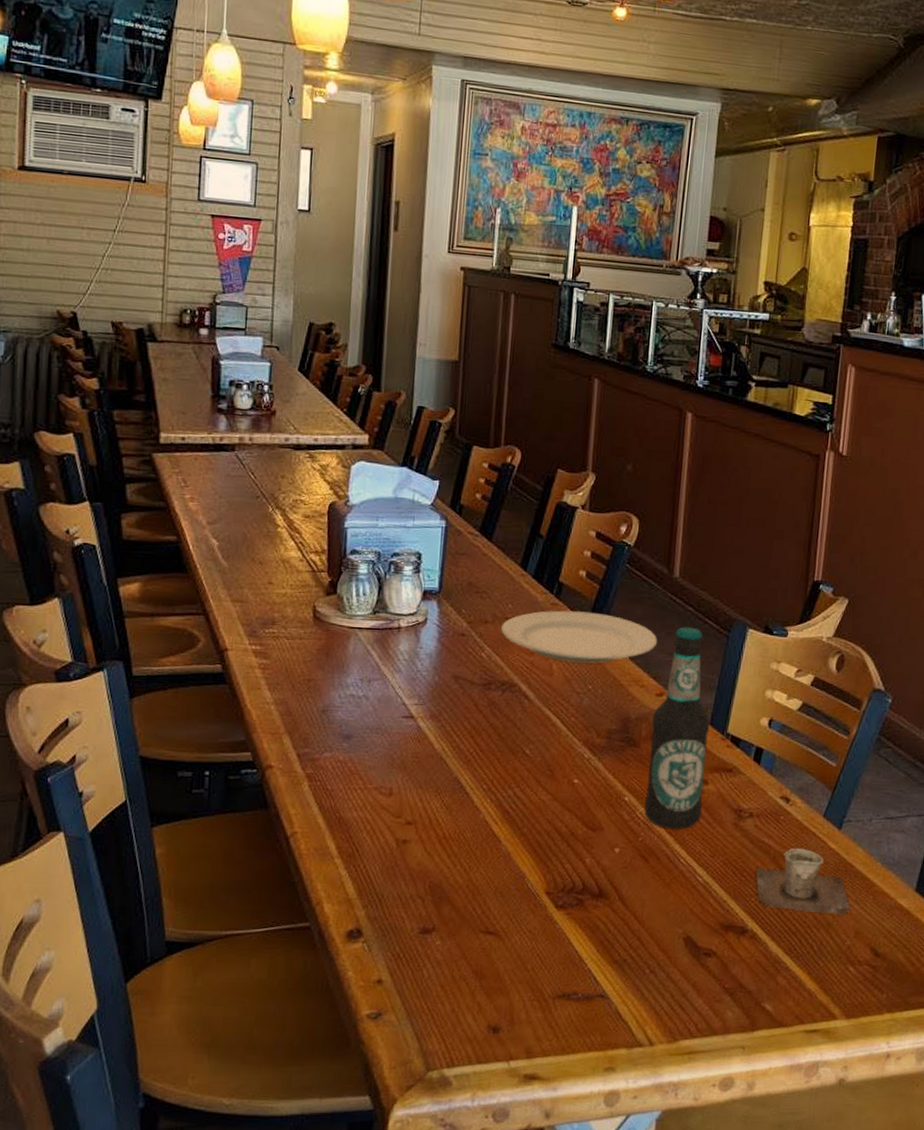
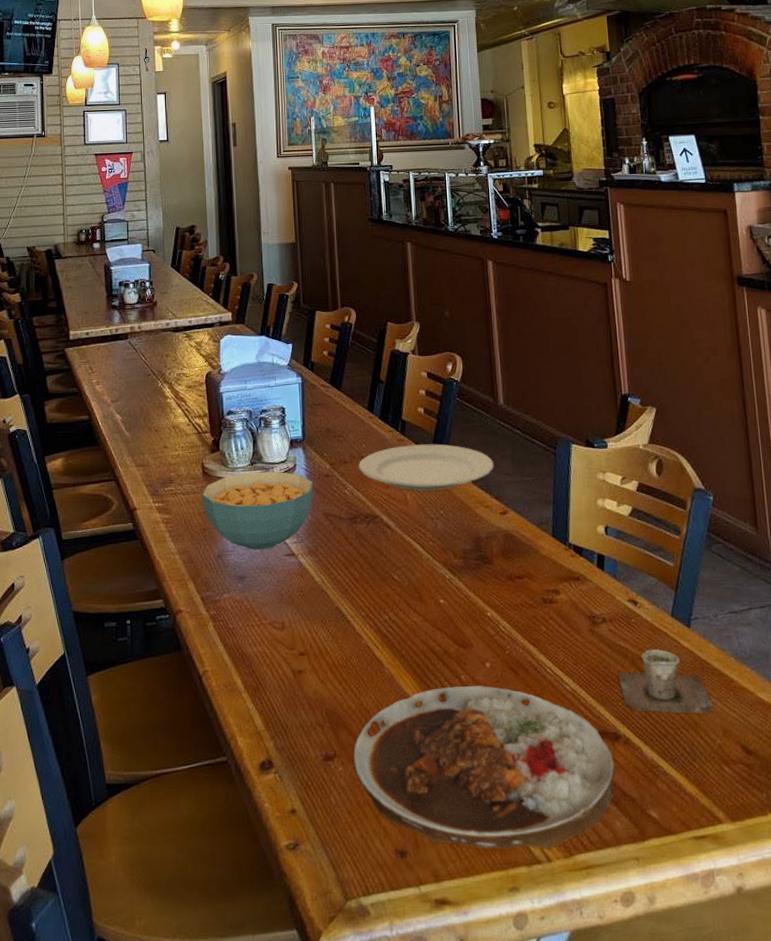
cereal bowl: none [309,622,446,710] -> present [201,471,314,551]
plate: none [453,869,737,1035] -> present [353,685,616,850]
bottle: present [644,626,710,829] -> none [500,448,559,640]

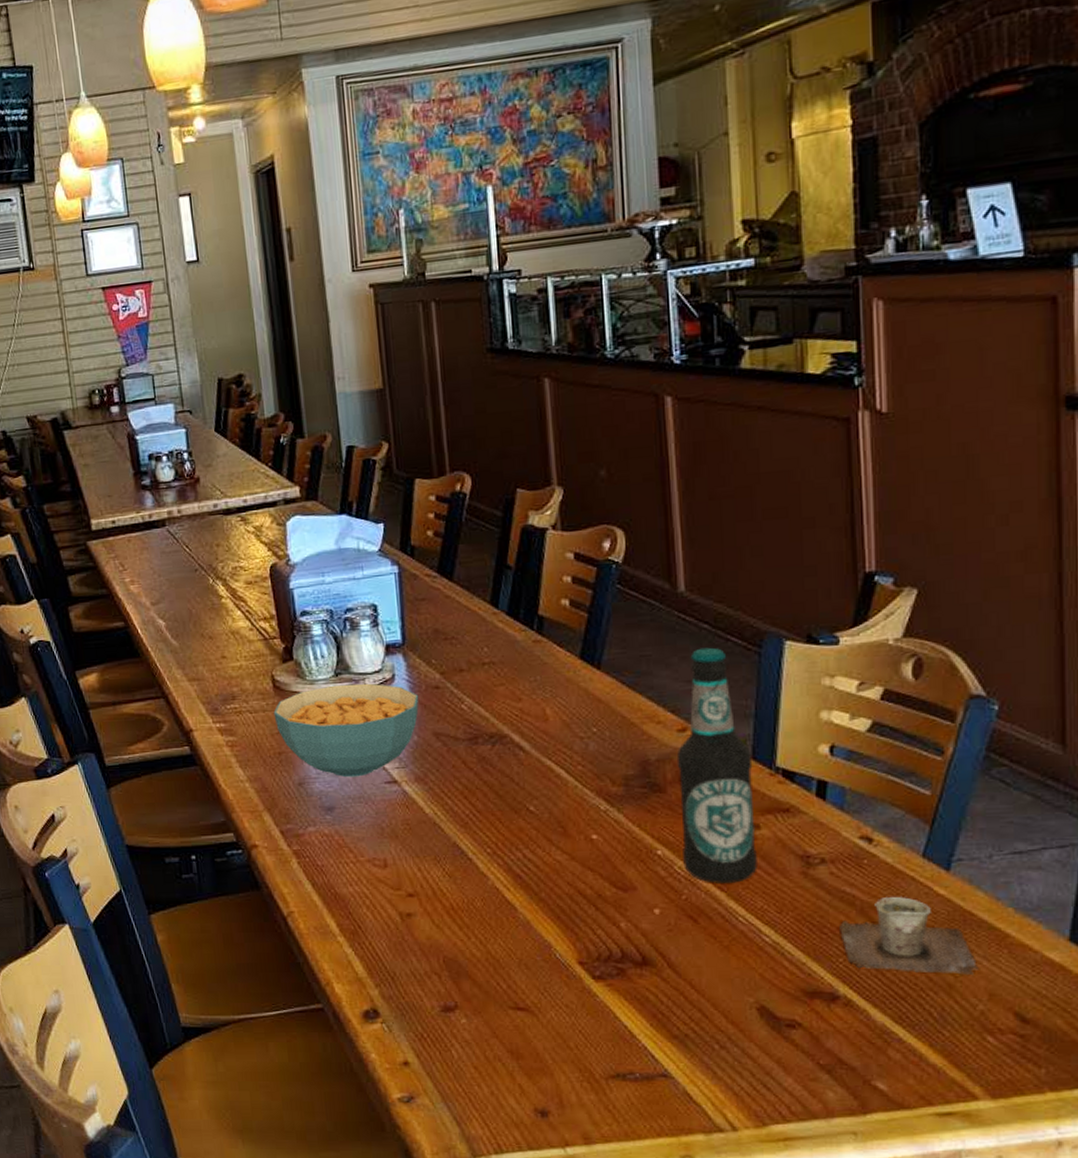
plate: present [353,685,616,850] -> none [479,934,830,1119]
plate: present [359,444,494,491] -> none [479,645,670,704]
bottle: none [500,448,559,640] -> present [676,647,757,883]

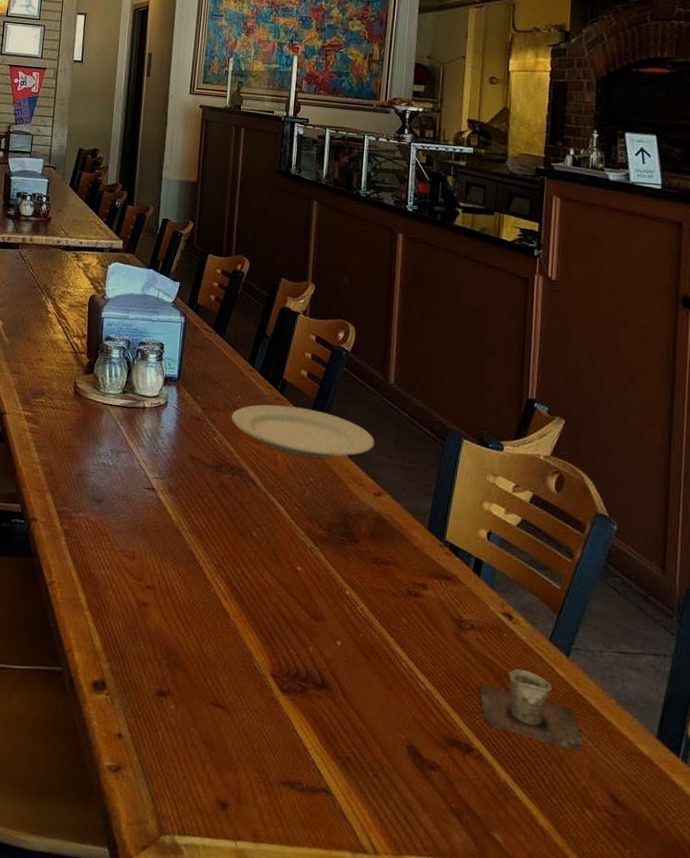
cereal bowl: present [273,683,419,778] -> none [70,399,183,479]
plate: none [479,645,670,704] -> present [231,404,375,458]
bottle: present [676,647,757,883] -> none [365,431,428,632]

